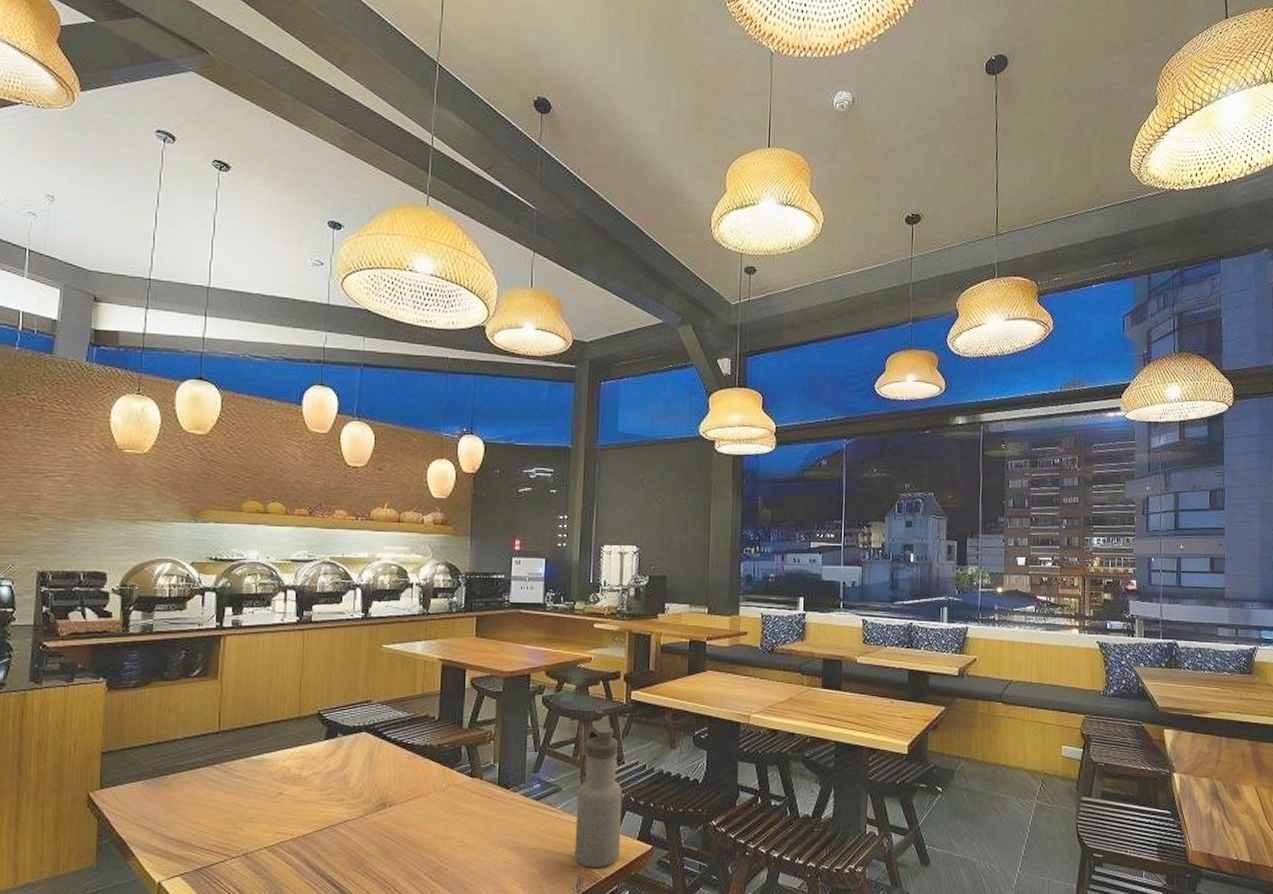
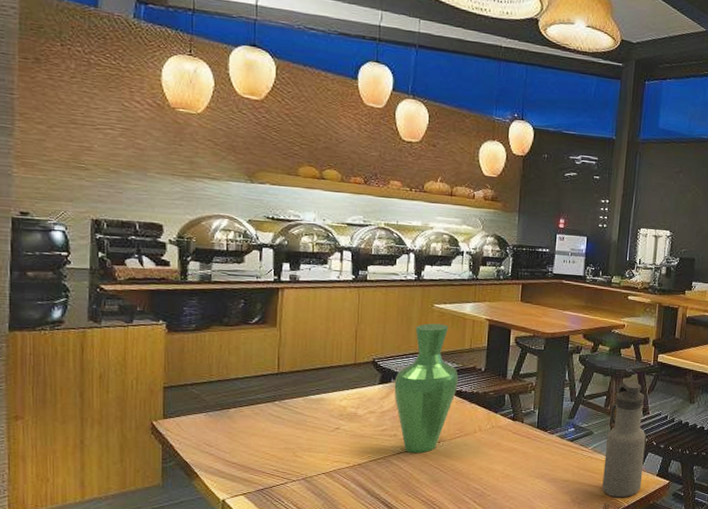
vase: none [340,667,410,821] -> present [394,323,458,454]

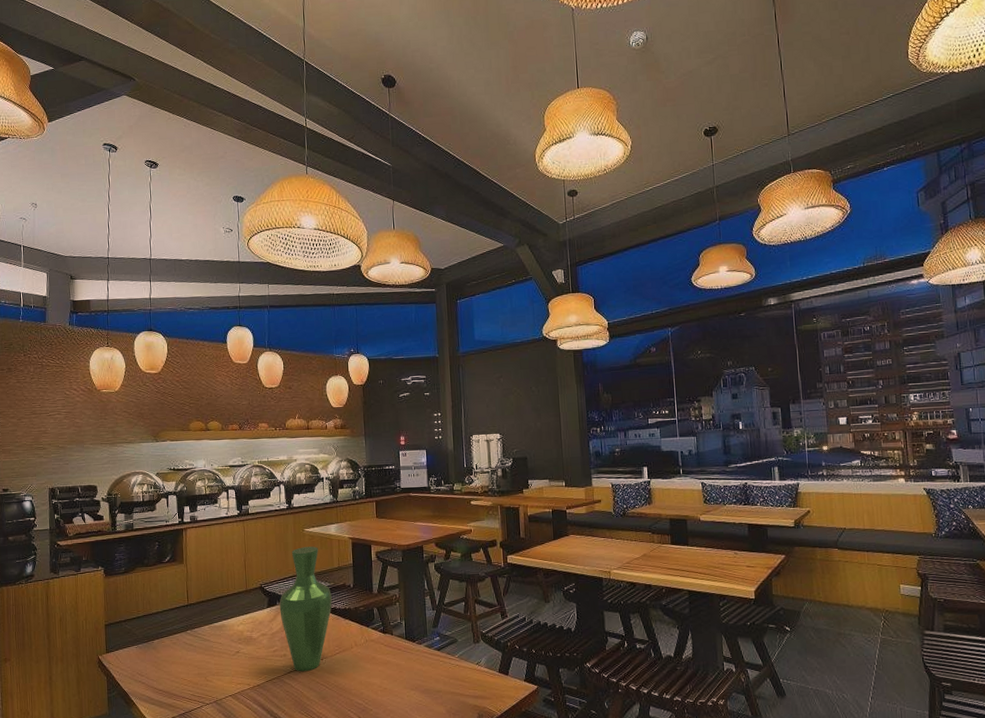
water bottle: present [602,380,646,498] -> none [470,584,511,707]

